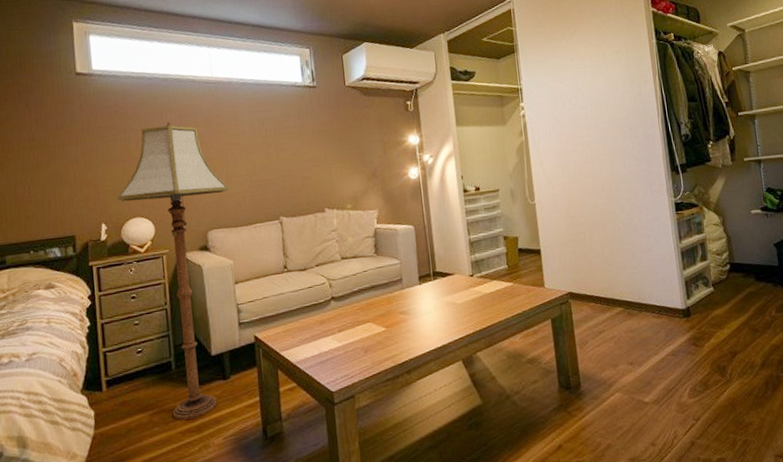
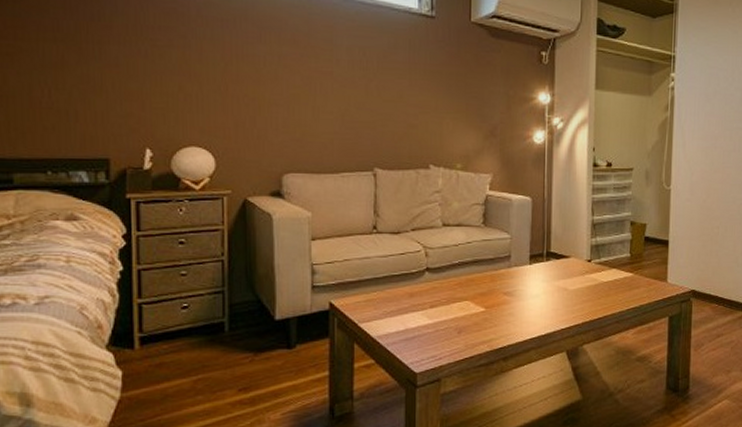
floor lamp: present [117,122,229,420] -> none [169,33,313,391]

